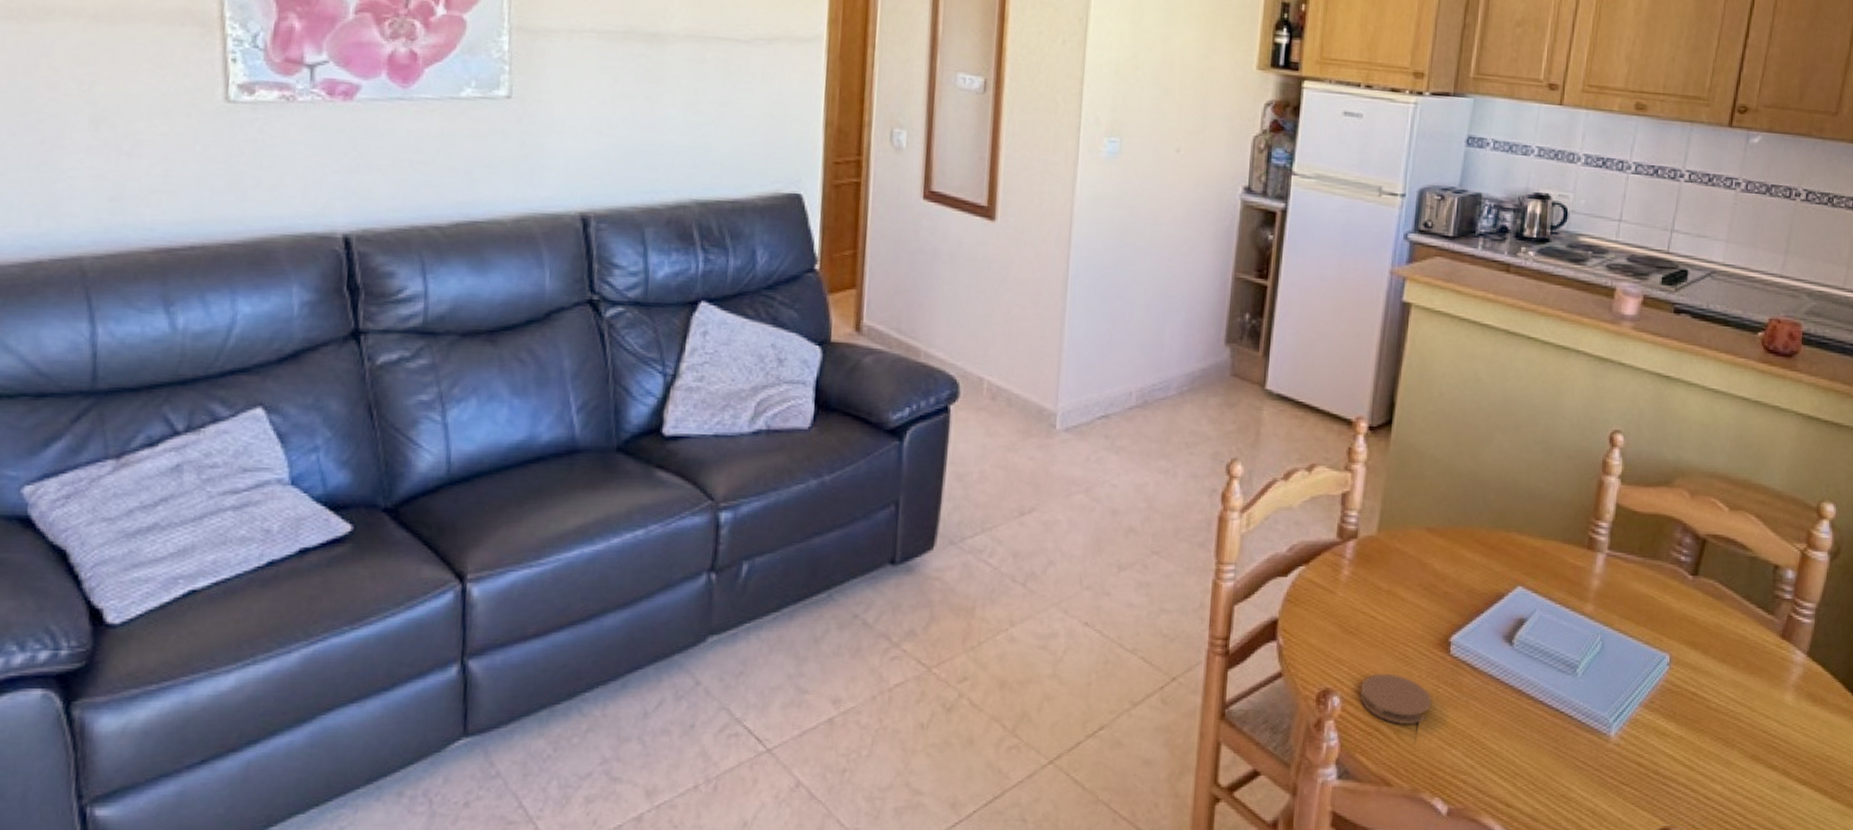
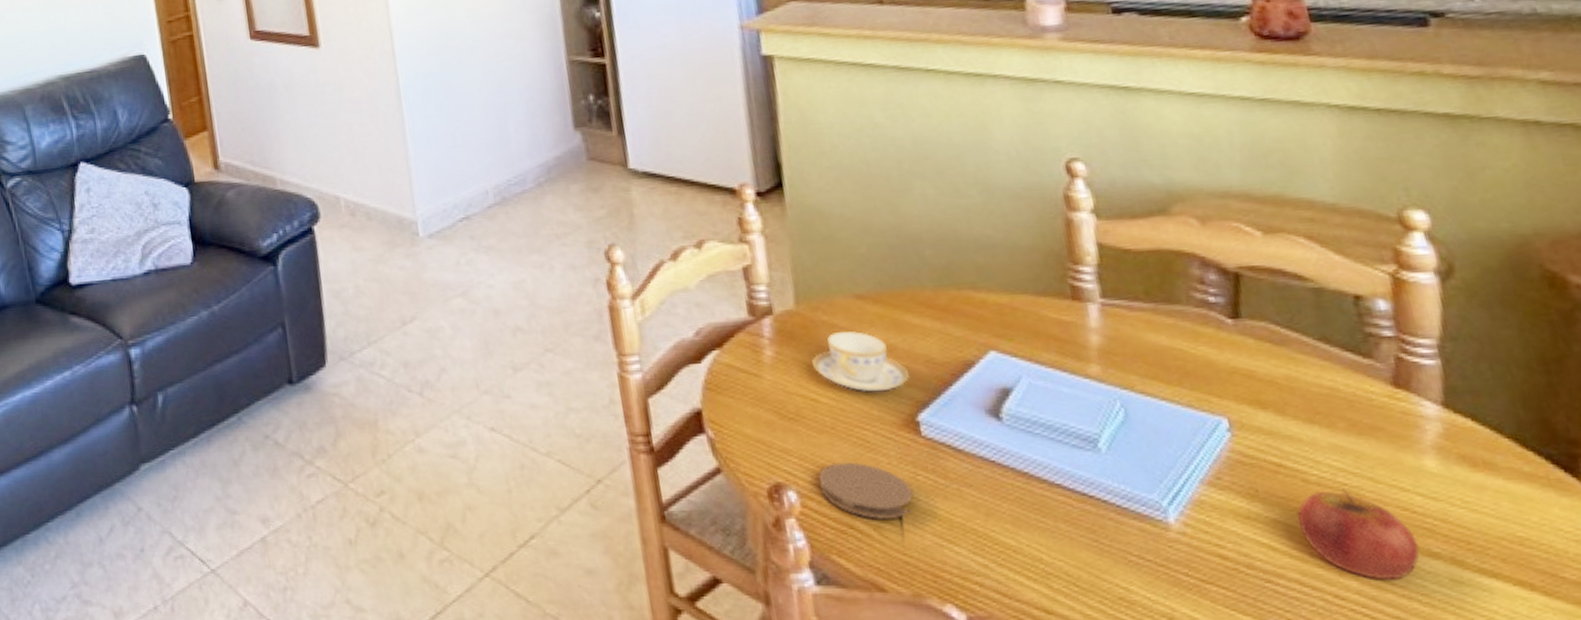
teacup: none [1379,558,1453,614] -> present [812,330,911,392]
apple: none [1695,714,1766,786] -> present [1297,488,1420,581]

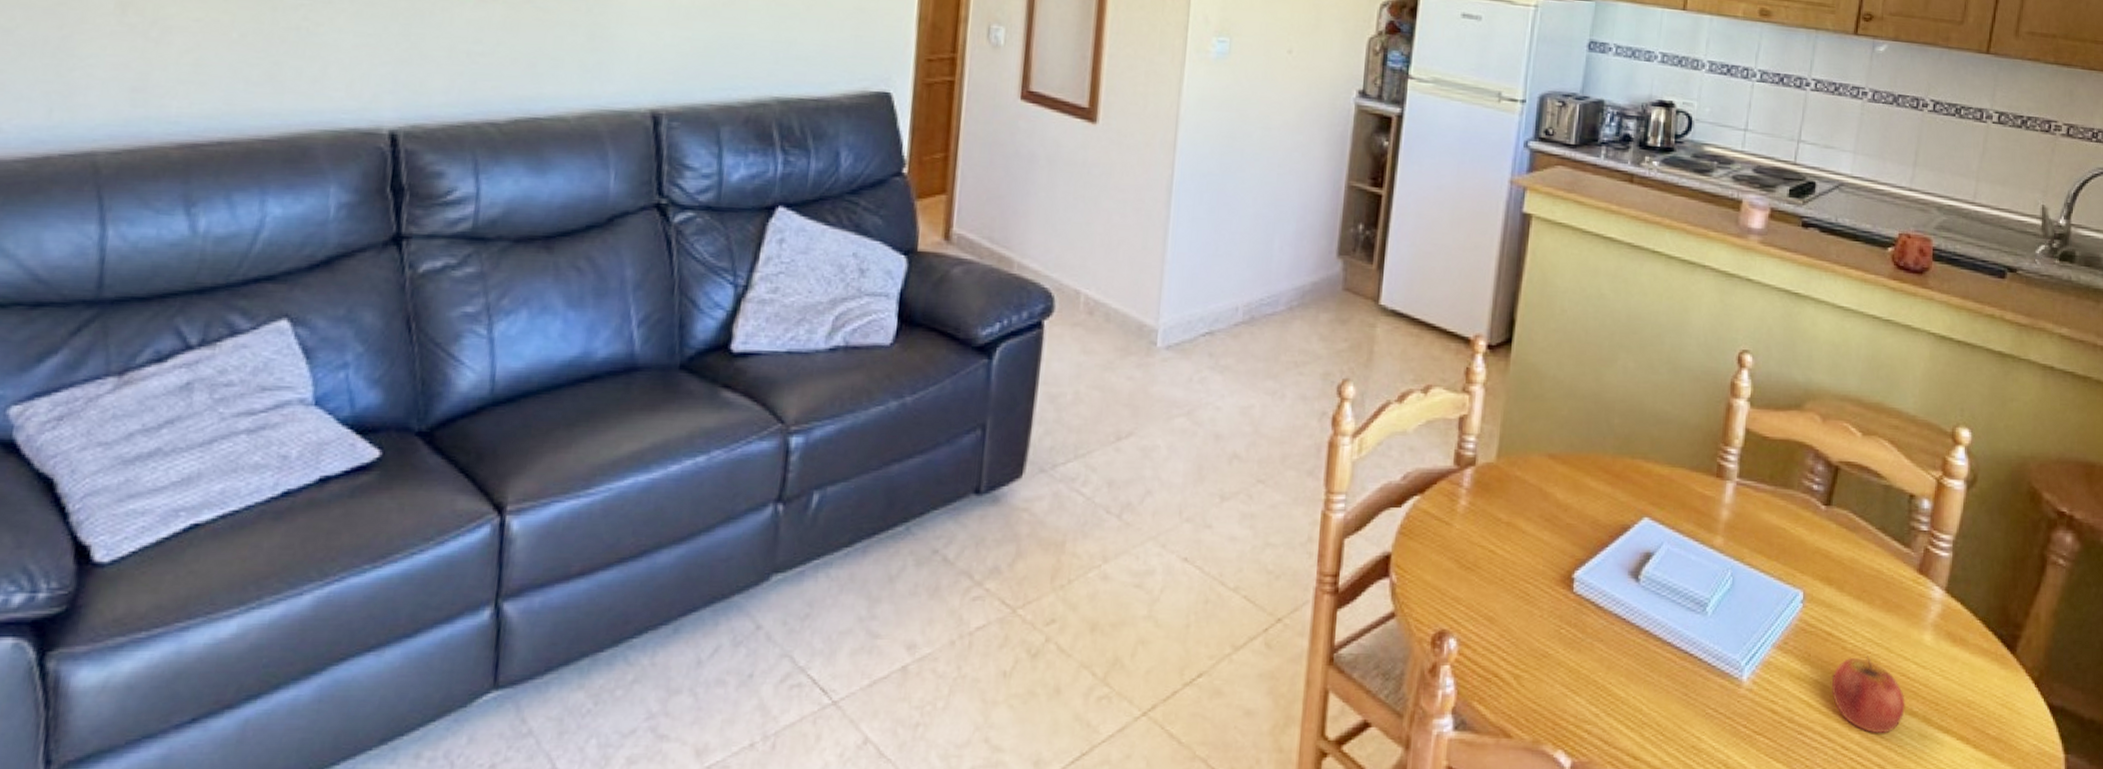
teacup: present [812,330,911,392] -> none [1498,487,1576,548]
coaster: present [817,462,914,521] -> none [1477,613,1554,670]

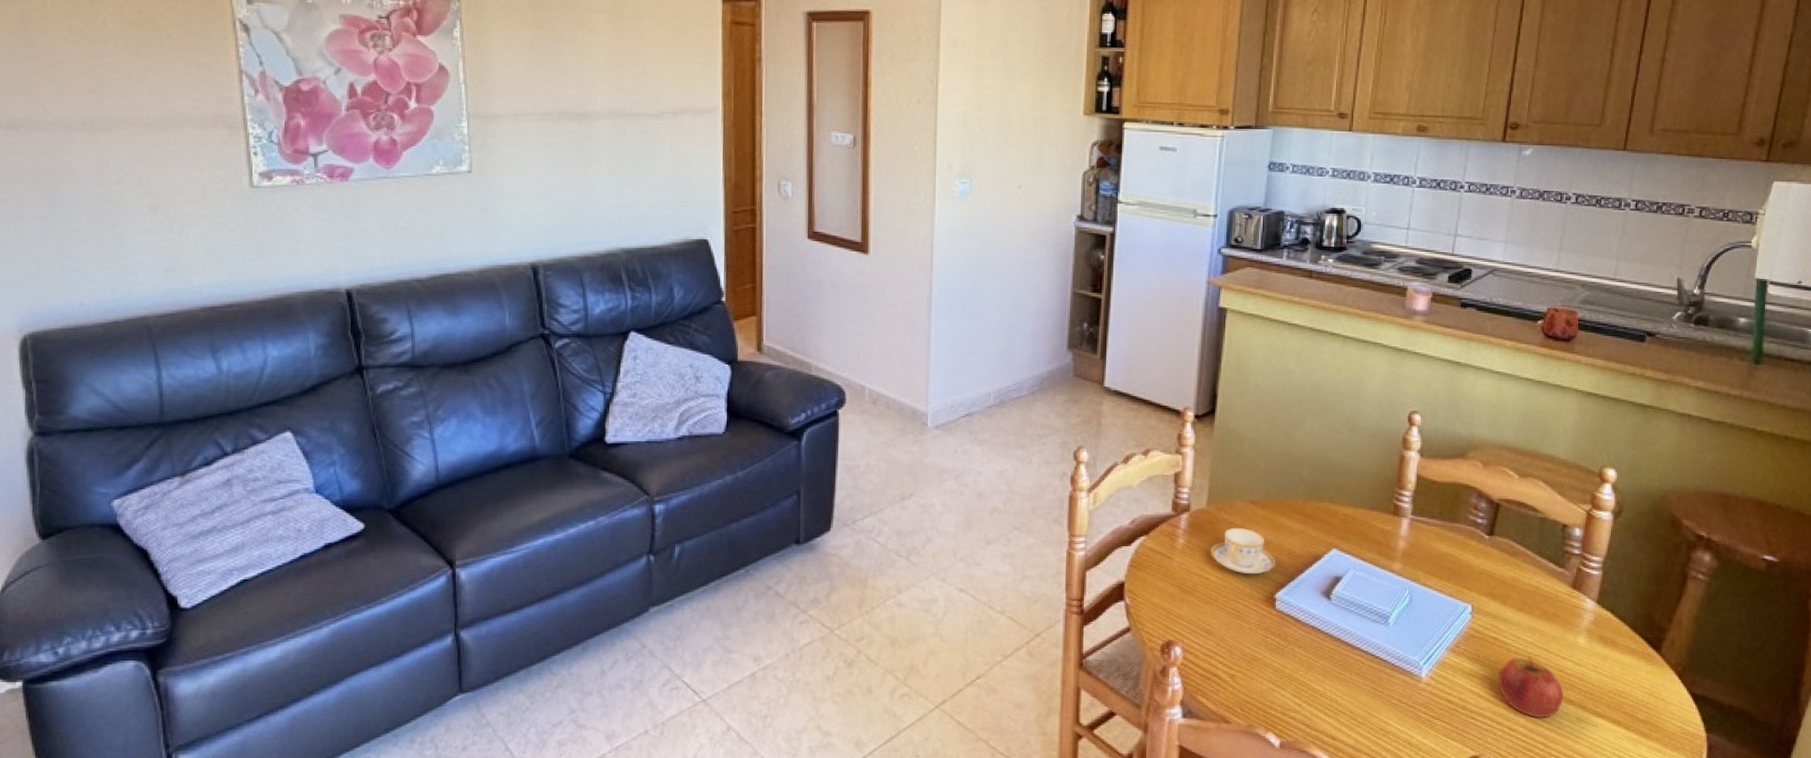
teacup: none [1498,487,1576,548] -> present [1211,527,1276,575]

